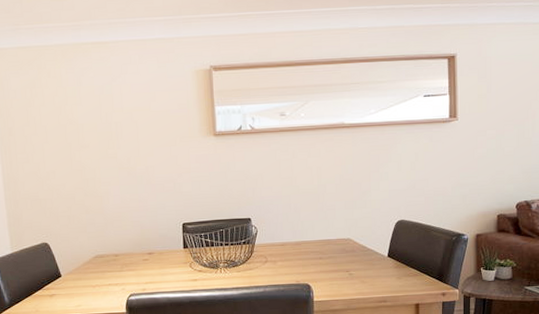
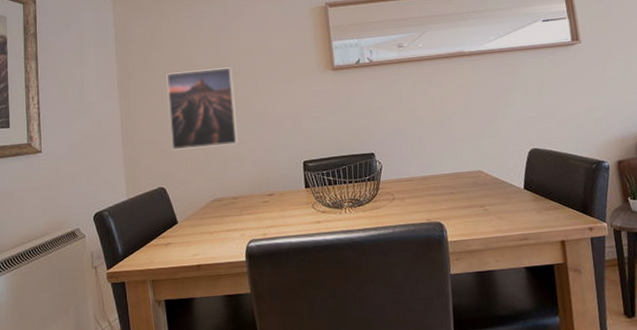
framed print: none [47,128,120,208] -> present [166,67,238,151]

